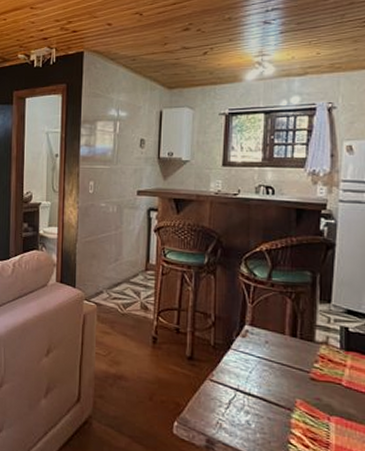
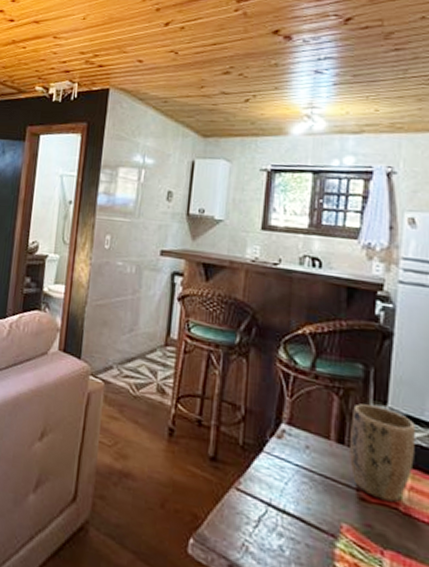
plant pot: none [301,304,355,379] -> present [350,403,417,503]

